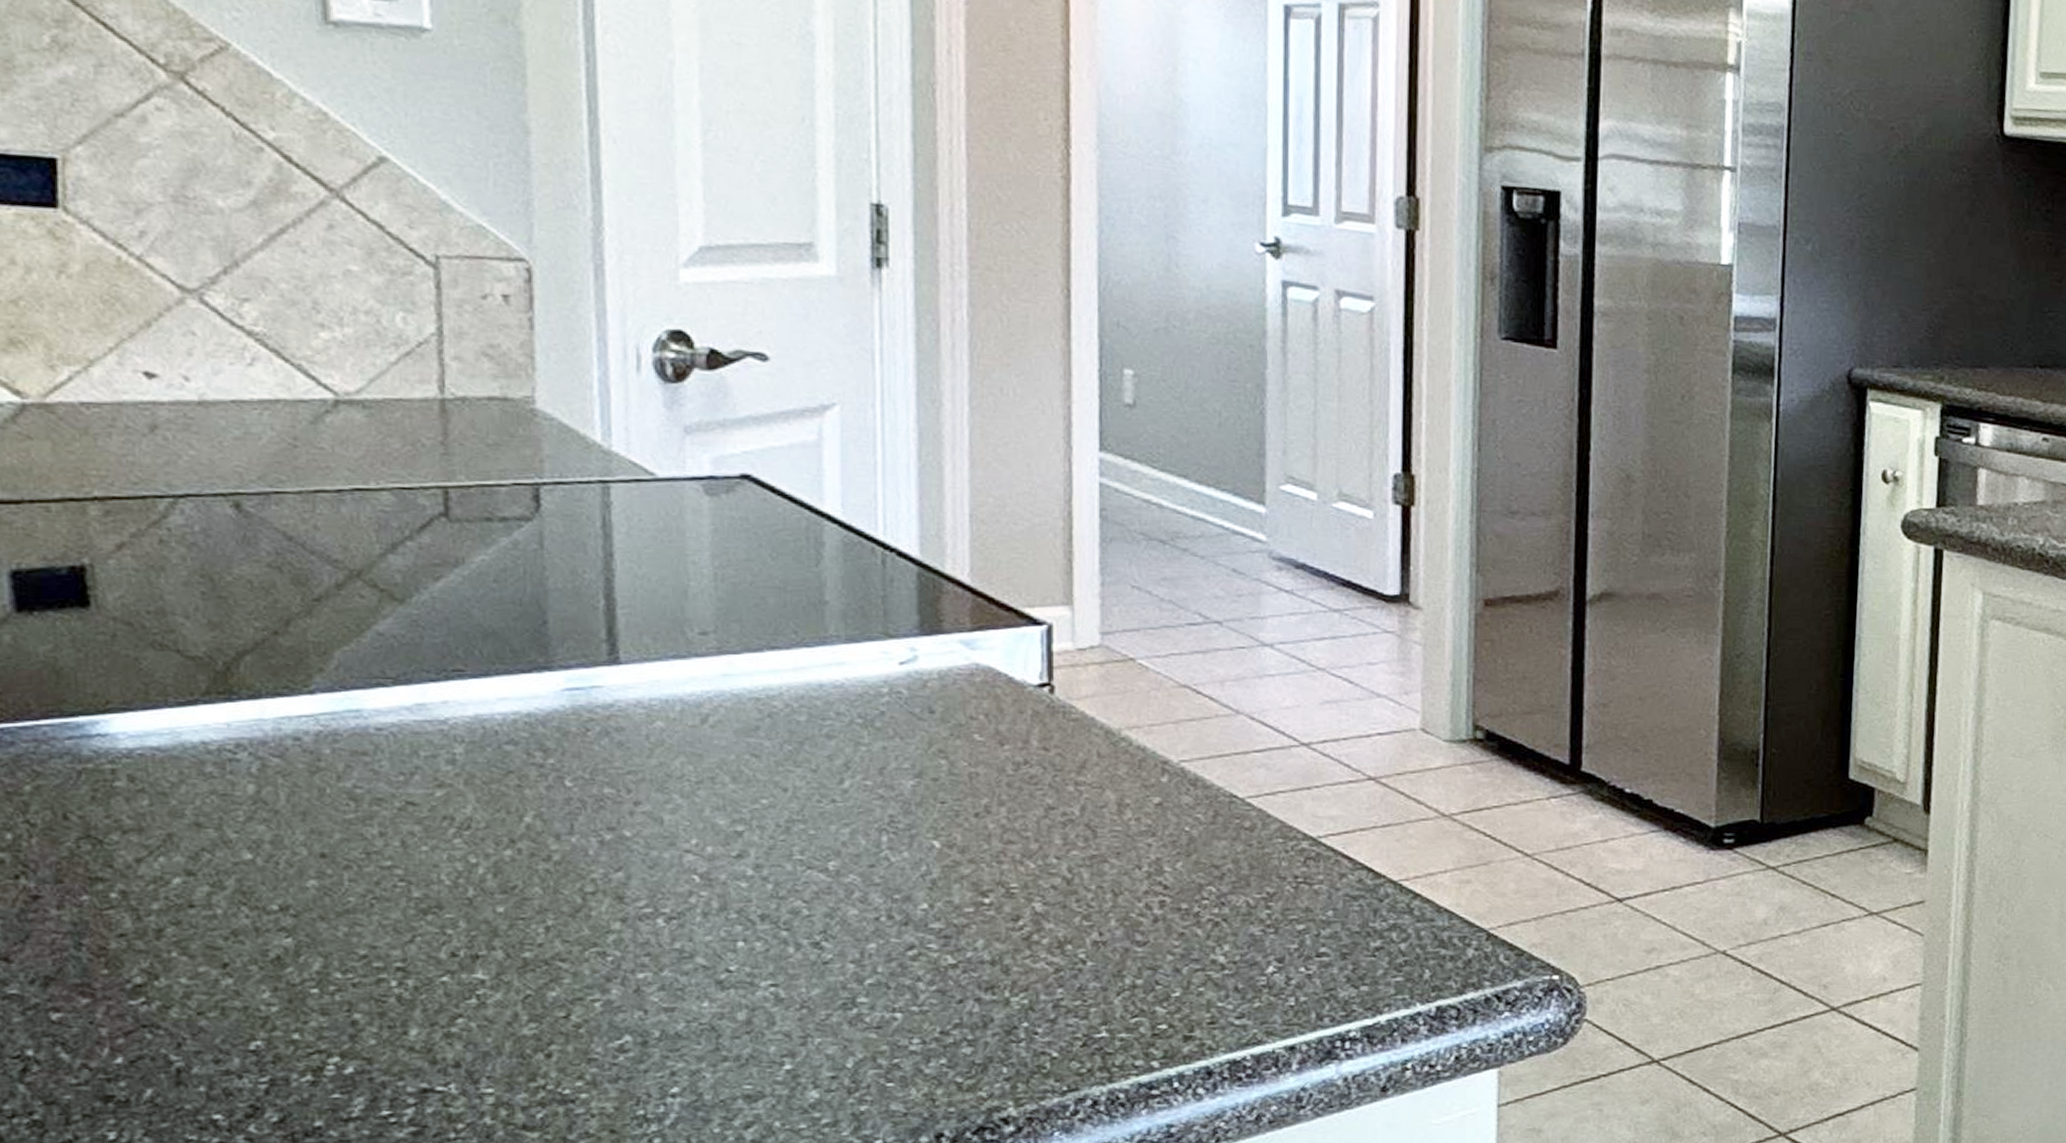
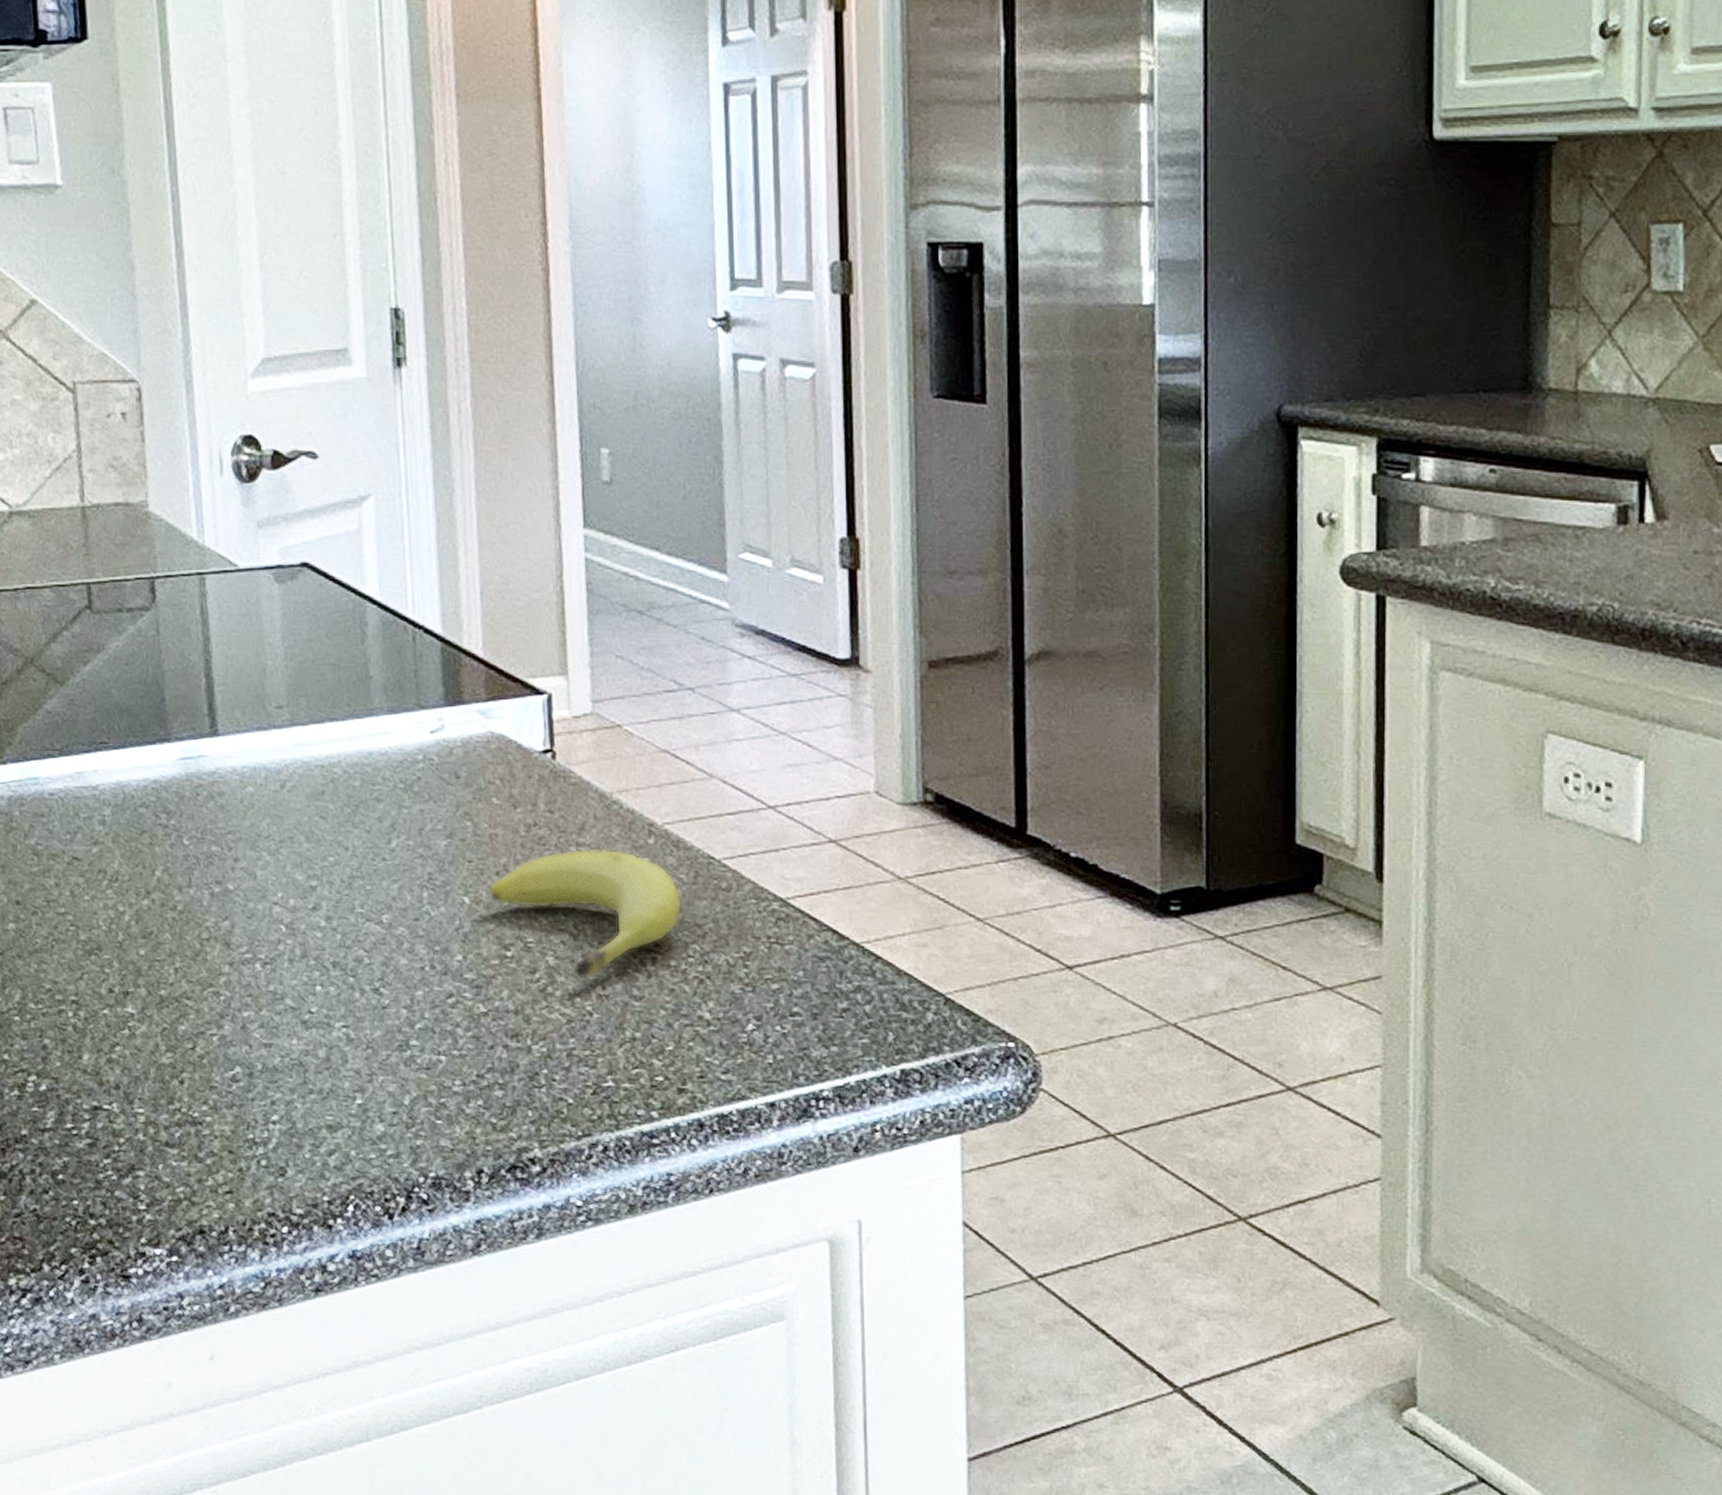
fruit: none [964,788,1197,927] -> present [488,848,682,981]

